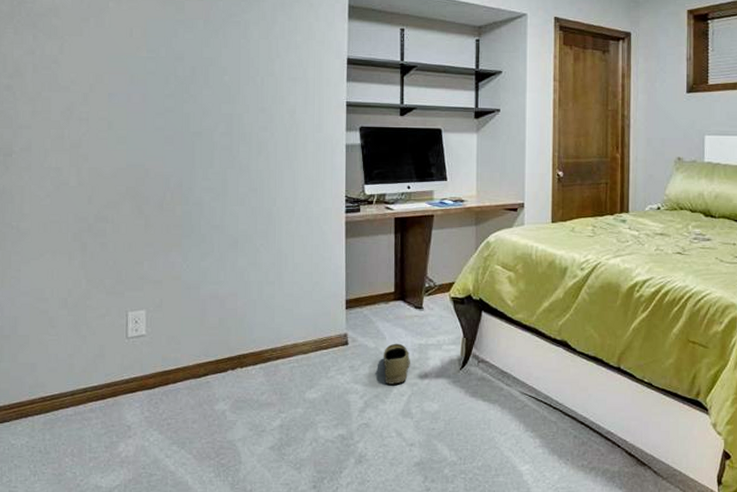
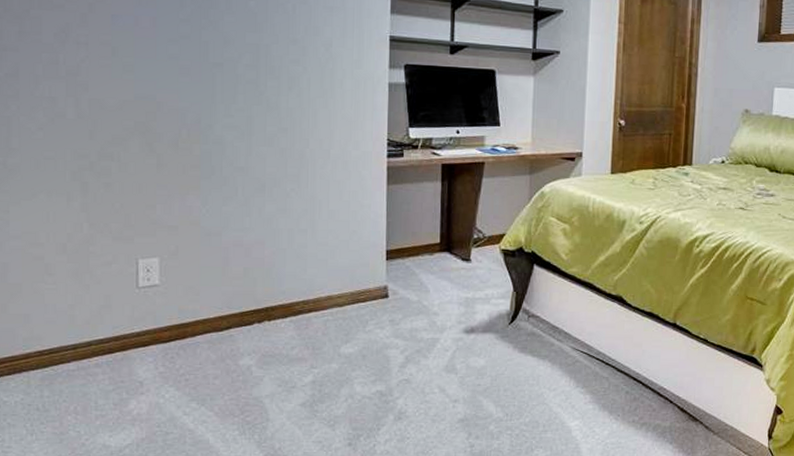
shoe: present [383,343,410,385] -> none [426,296,456,339]

